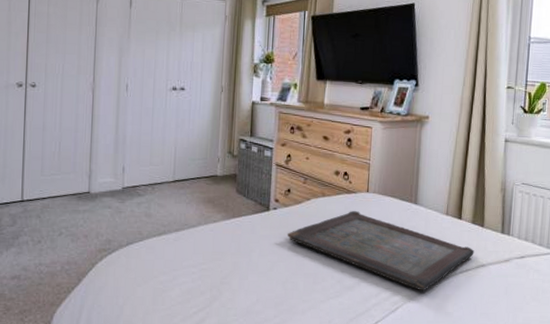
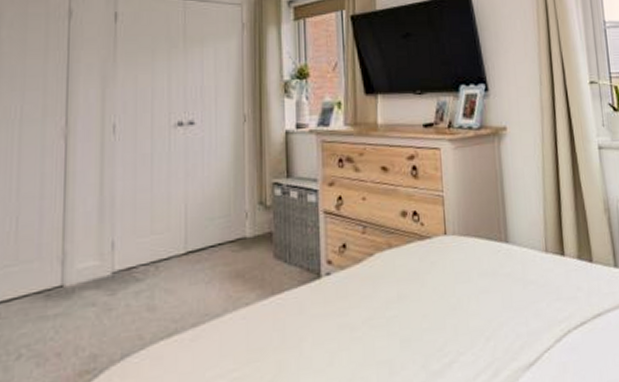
serving tray: present [287,211,474,291] -> none [347,262,587,363]

